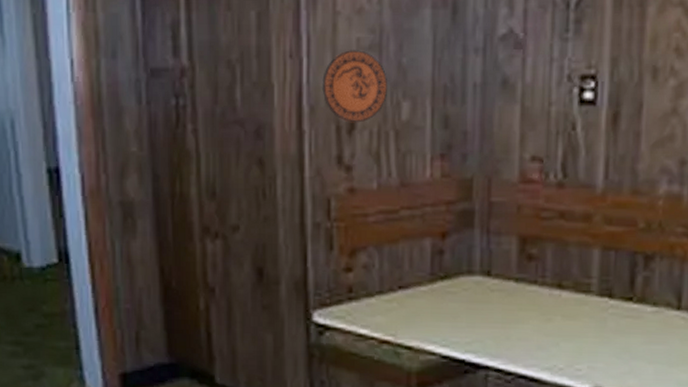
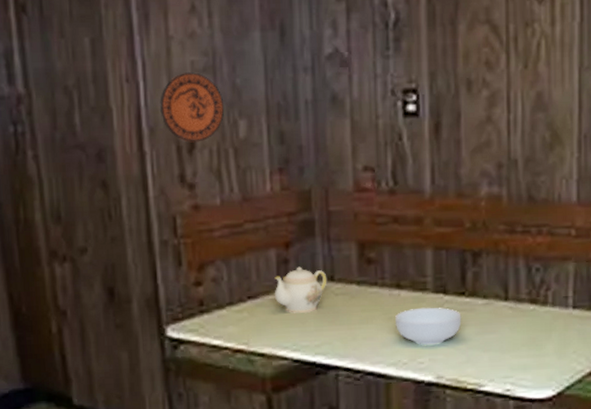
teapot: none [426,258,484,309] -> present [274,266,327,314]
cereal bowl: none [554,311,627,351] -> present [395,307,462,345]

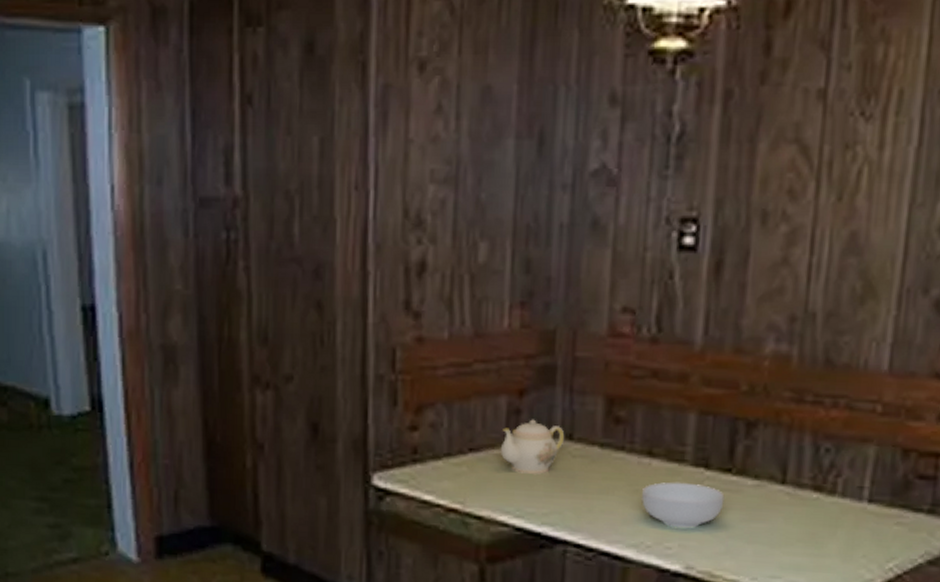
decorative plate: present [160,72,225,143] -> none [390,183,464,265]

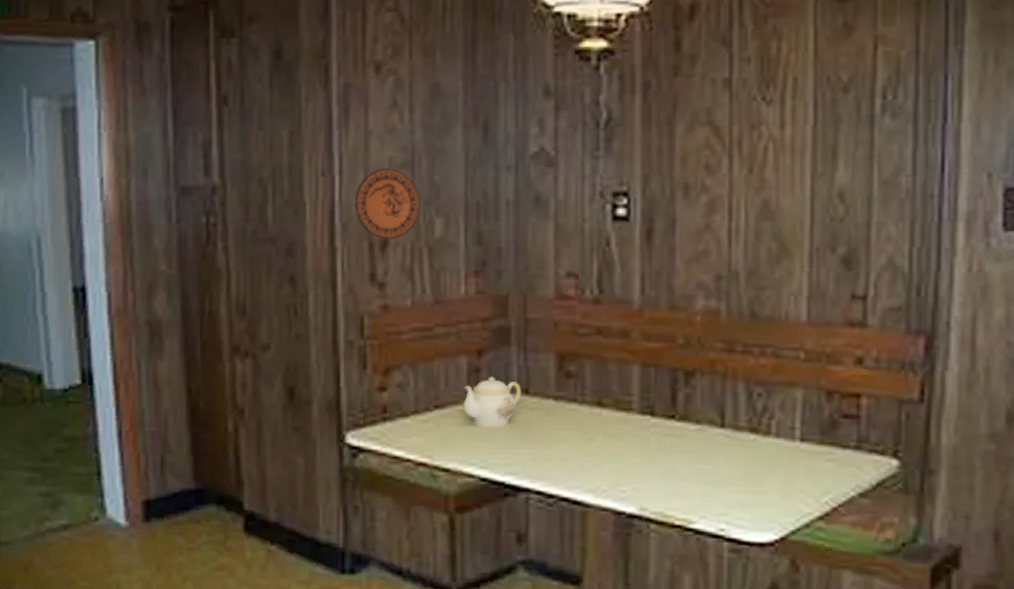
decorative plate: none [390,183,464,265] -> present [355,168,421,240]
cereal bowl: present [642,482,725,528] -> none [595,429,670,472]

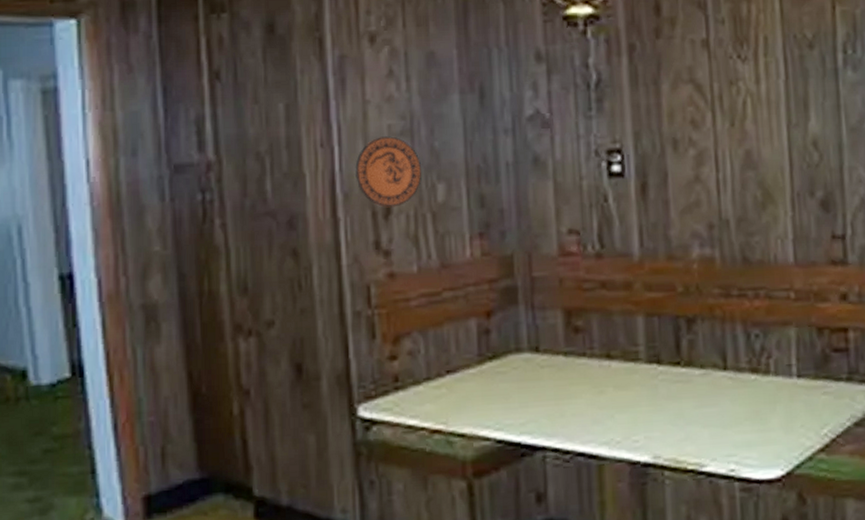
teapot: present [463,376,522,428] -> none [475,337,532,389]

